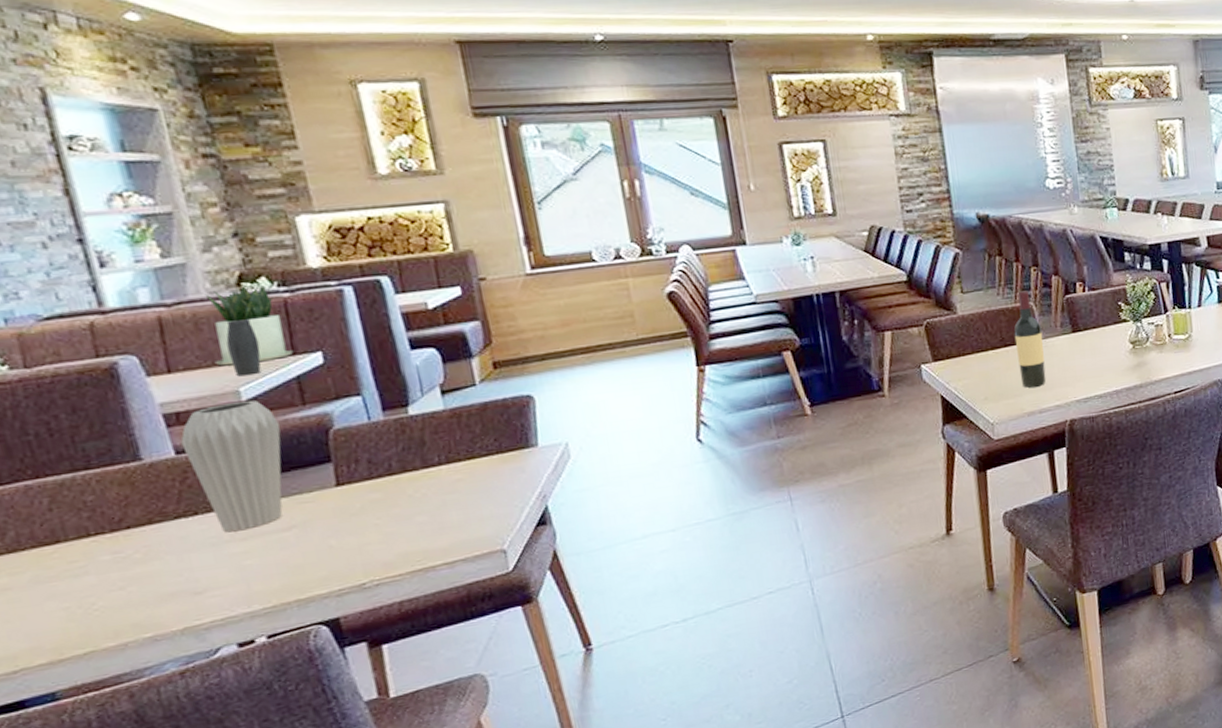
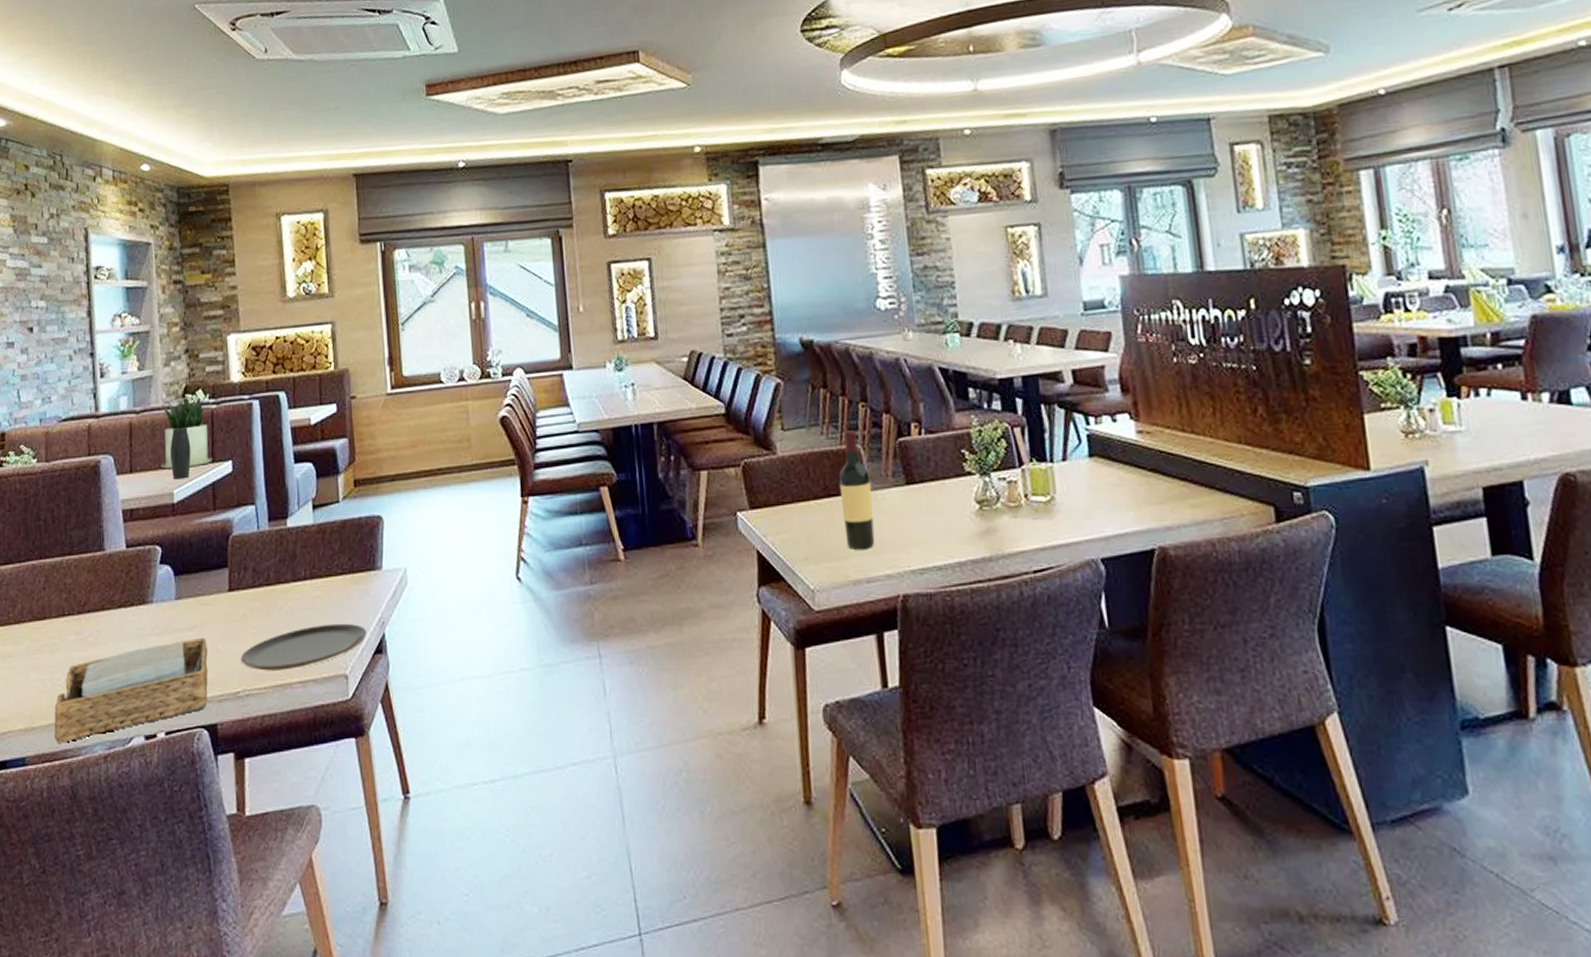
napkin holder: none [92,535,323,670] -> present [54,637,208,743]
vase: present [181,400,283,533] -> none [131,502,197,626]
plate: none [362,501,526,560] -> present [240,623,367,671]

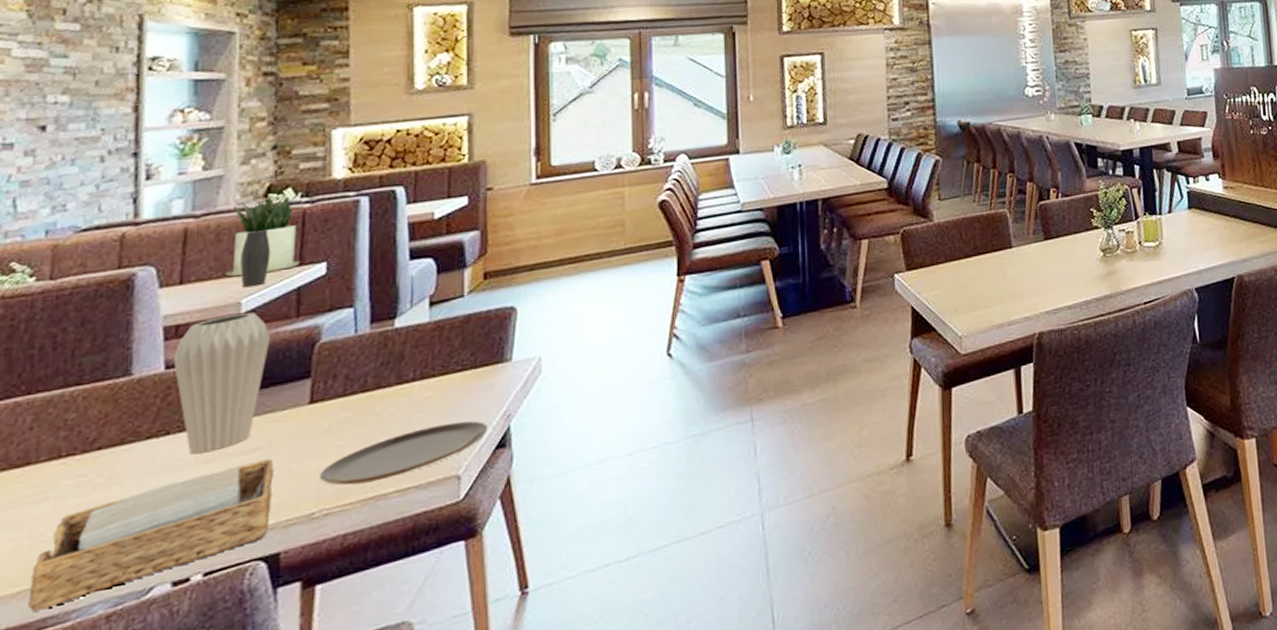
vase: none [131,502,197,626] -> present [173,312,271,455]
wine bottle: present [838,430,875,550] -> none [987,197,1017,298]

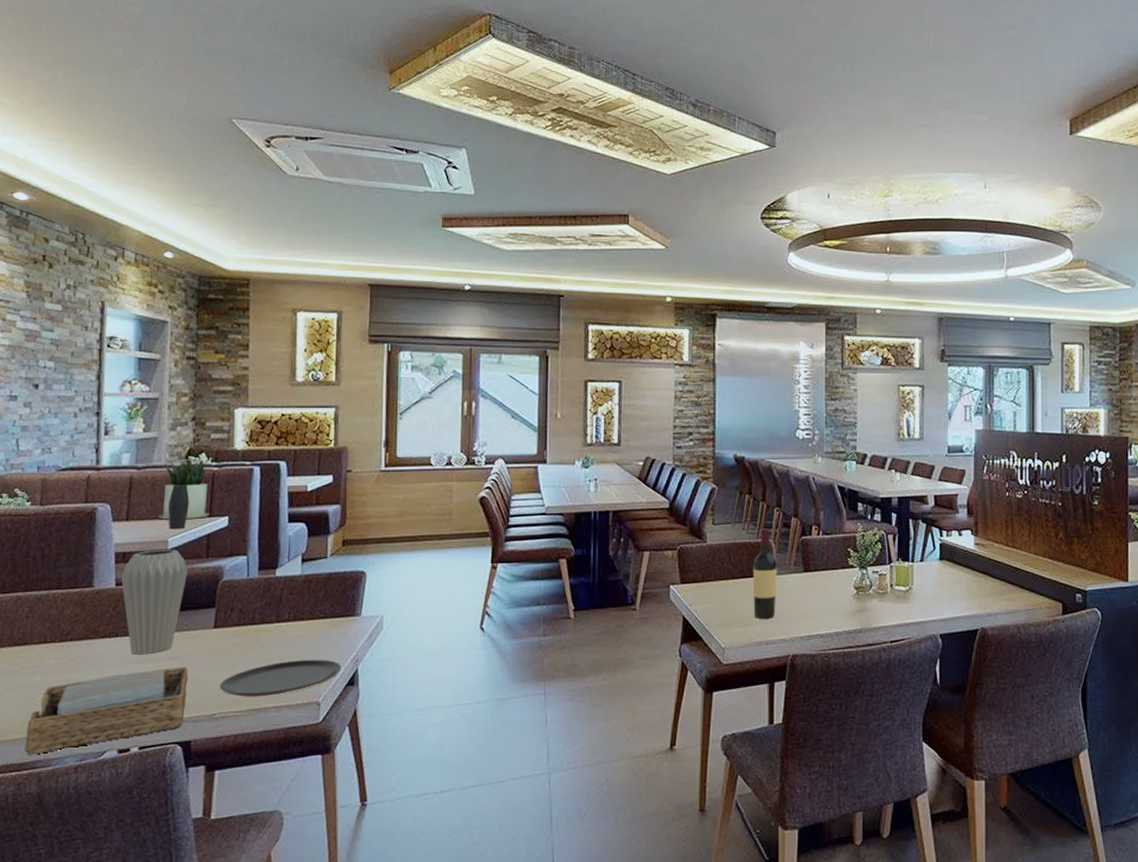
wine bottle: none [987,197,1017,298] -> present [752,528,778,619]

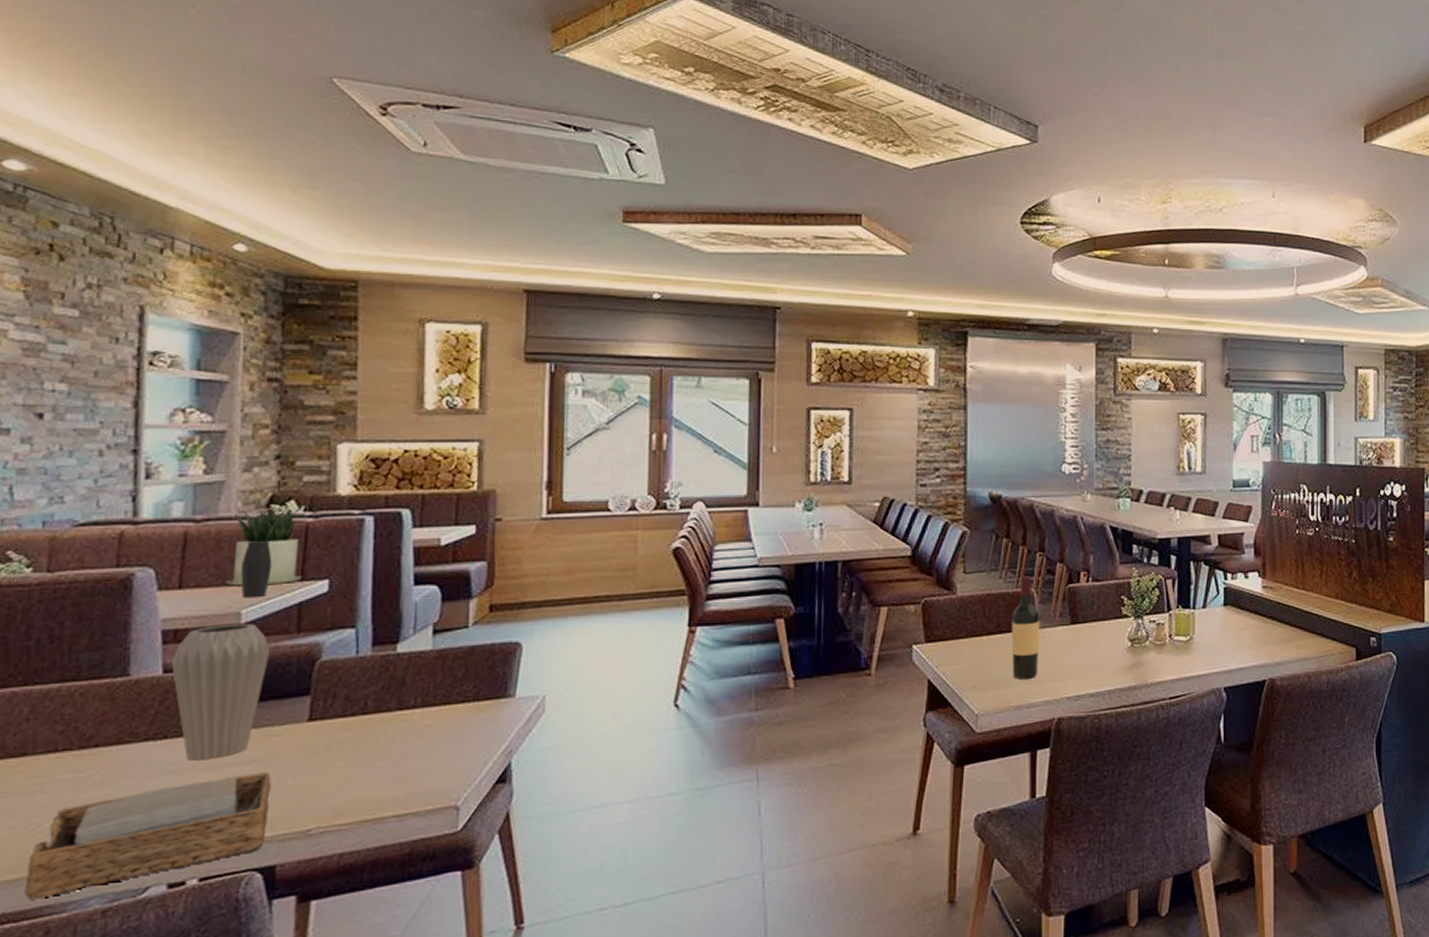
plate: present [219,659,342,697] -> none [316,752,489,806]

